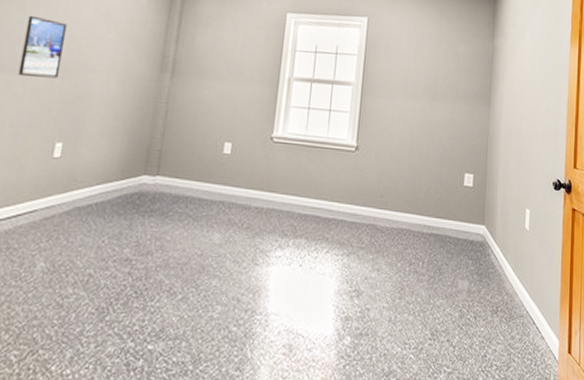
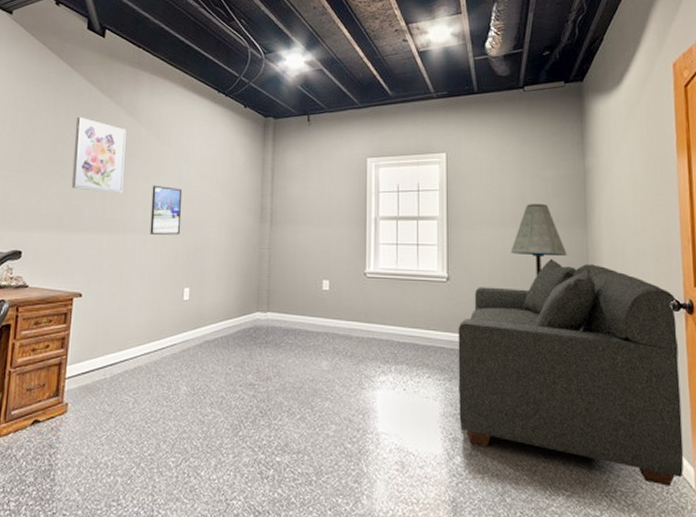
sofa: none [353,133,558,359] -> present [458,258,684,486]
floor lamp: none [419,77,471,151] -> present [510,204,567,277]

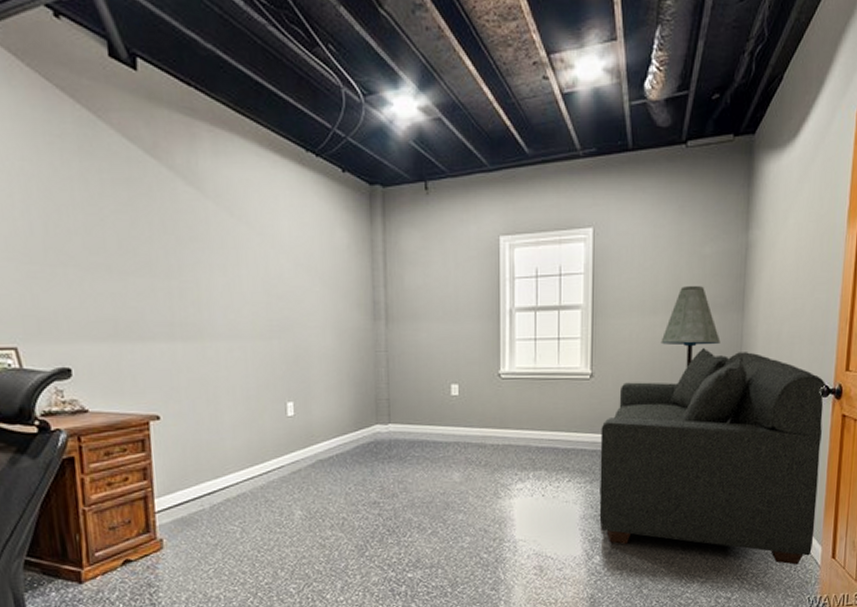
wall art: present [71,117,126,193] -> none [114,188,194,290]
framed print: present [150,185,183,235] -> none [232,277,276,340]

